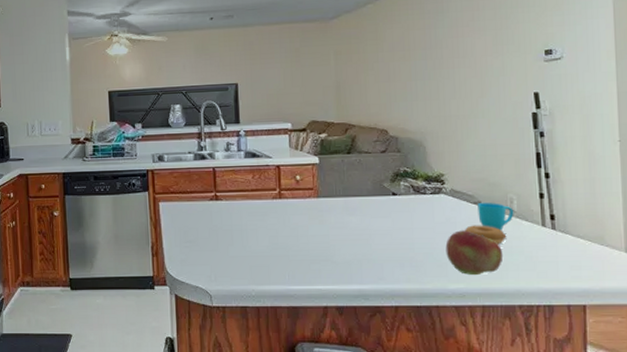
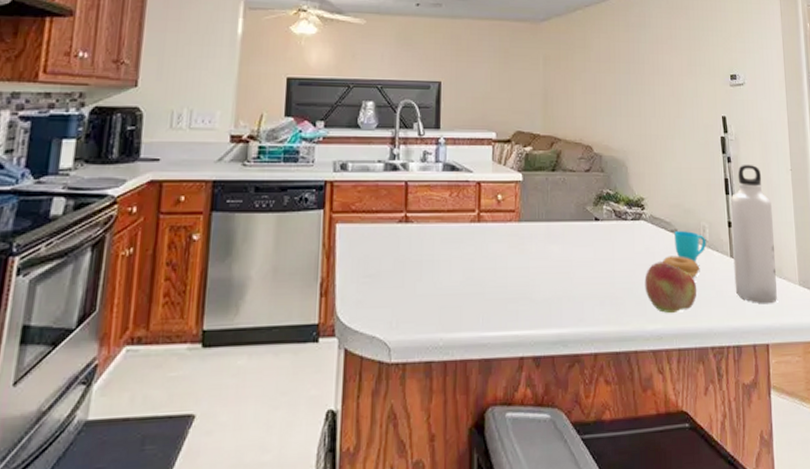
water bottle: none [543,138,598,269] -> present [731,165,777,304]

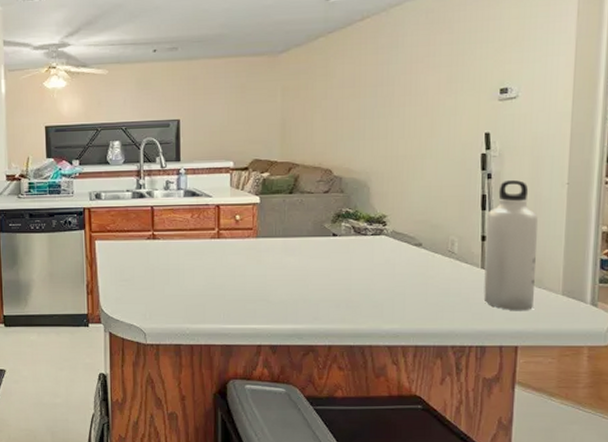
fruit: present [644,262,697,314] -> none [382,272,440,317]
cup: present [663,231,707,277] -> none [404,245,454,285]

